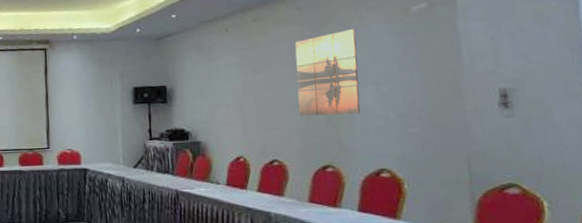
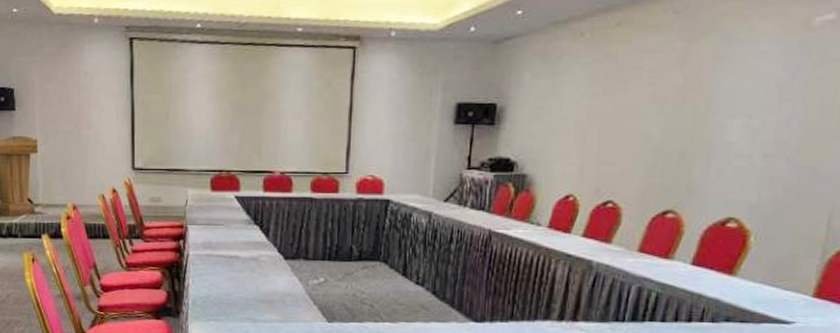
wall art: present [295,29,360,117] -> none [648,43,740,150]

